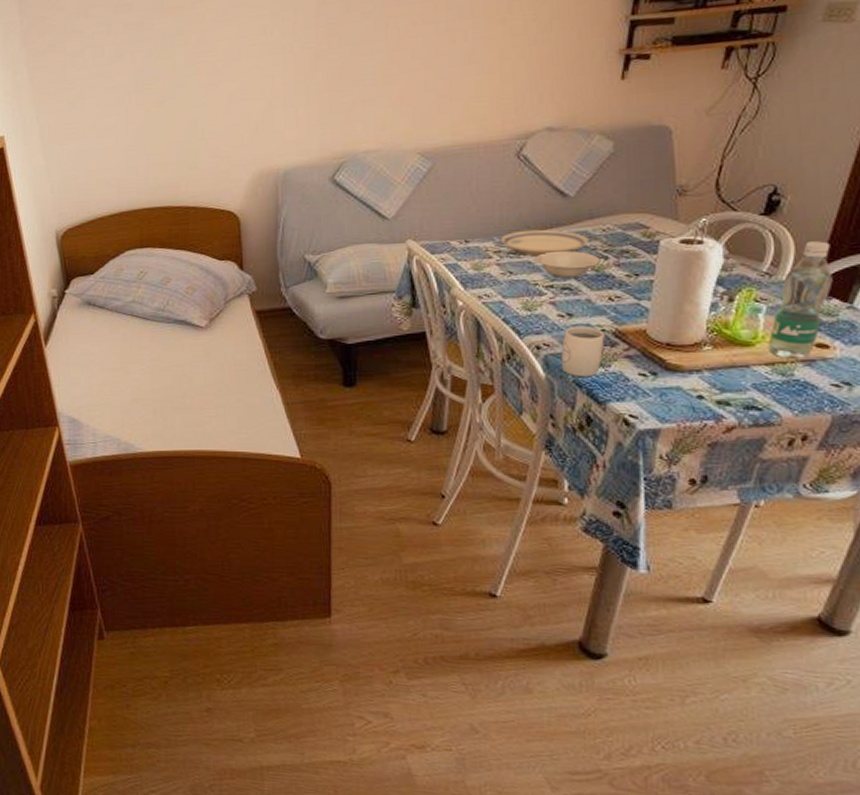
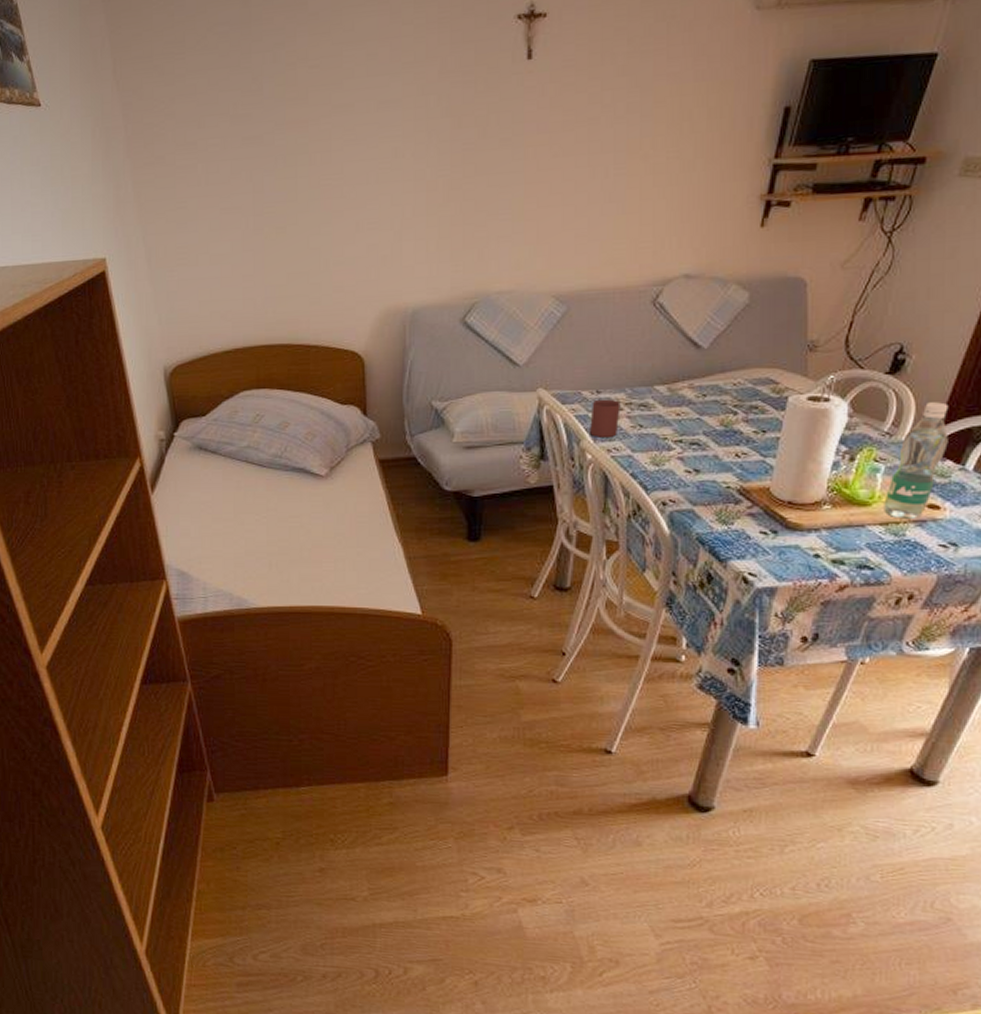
cup: none [460,247,490,285] -> present [590,399,621,437]
plate: present [500,229,589,256] -> none [632,381,720,410]
bowl: present [536,250,600,279] -> none [666,404,730,434]
mug: present [560,325,605,378] -> none [685,482,729,535]

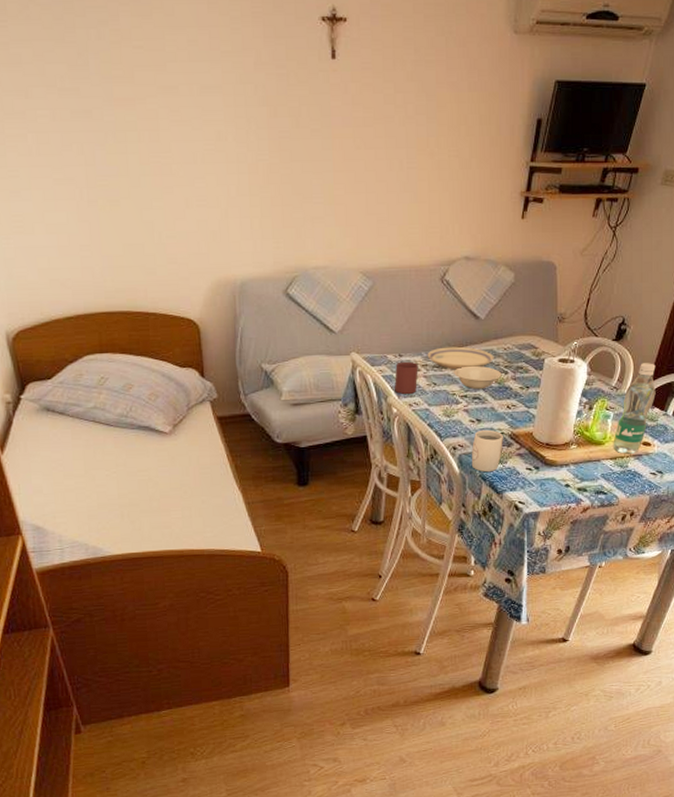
plate: none [632,381,720,410] -> present [427,346,494,370]
bowl: none [666,404,730,434] -> present [454,365,502,390]
mug: none [685,482,729,535] -> present [471,429,503,473]

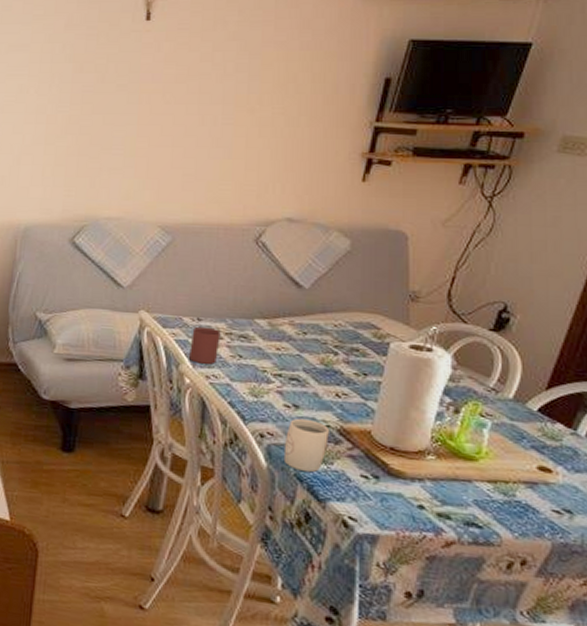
plate: present [427,346,494,370] -> none [232,315,320,344]
bowl: present [454,365,502,390] -> none [266,340,330,370]
bottle: present [613,363,656,455] -> none [491,363,558,481]

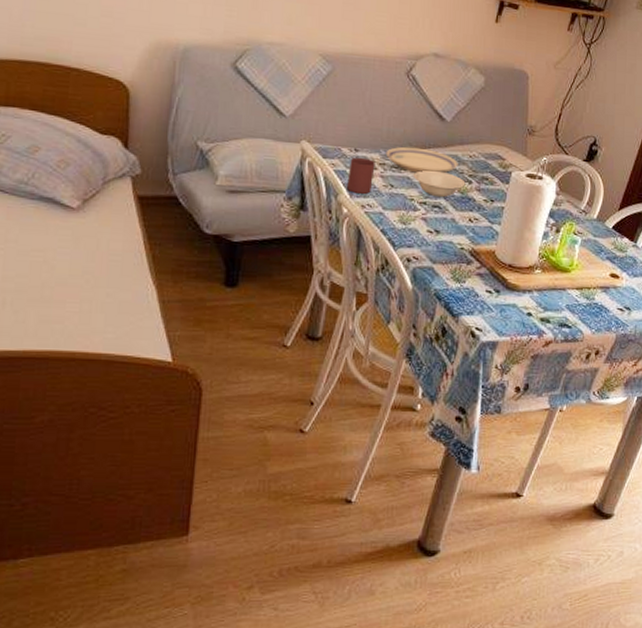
plate: none [232,315,320,344] -> present [386,146,458,174]
bowl: none [266,340,330,370] -> present [414,170,466,198]
mug: present [283,418,329,473] -> none [426,242,463,292]

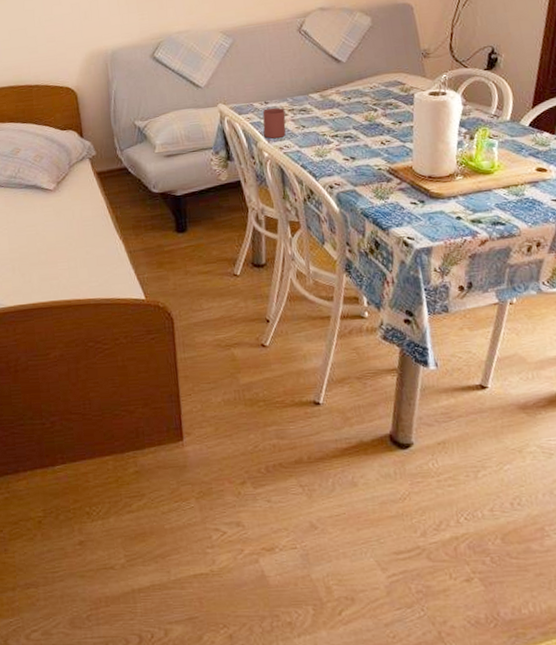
plate: present [386,146,458,174] -> none [292,89,361,112]
bowl: present [414,170,466,198] -> none [321,106,372,129]

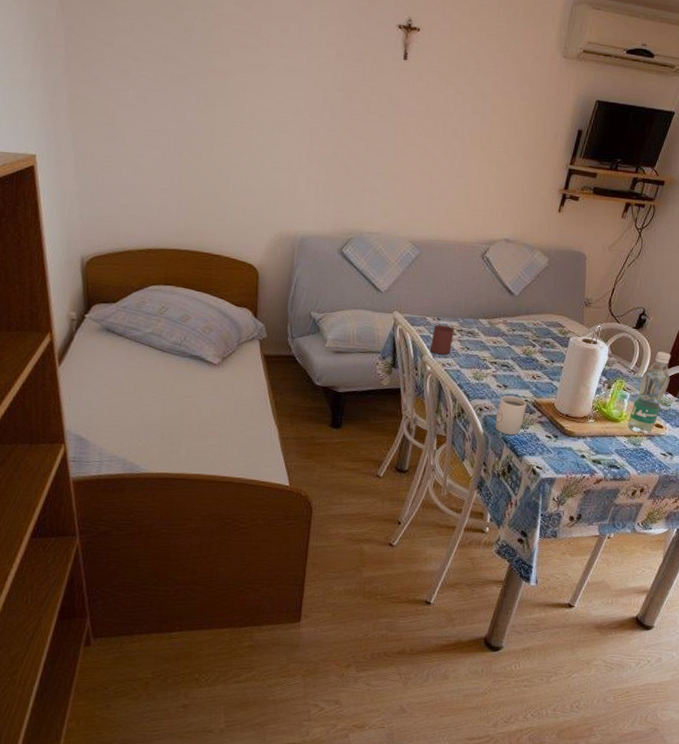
mug: none [349,166,382,209] -> present [495,395,527,436]
bottle: none [502,88,543,183] -> present [628,352,671,435]

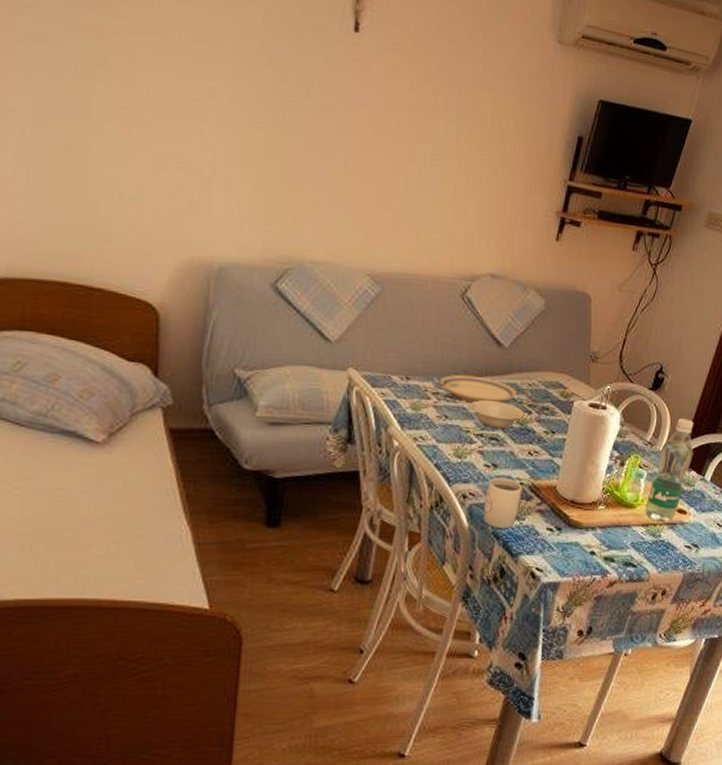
cup: present [430,324,454,355] -> none [398,385,428,426]
plate: none [463,316,524,339] -> present [439,374,517,404]
bowl: none [486,335,530,359] -> present [470,399,525,430]

